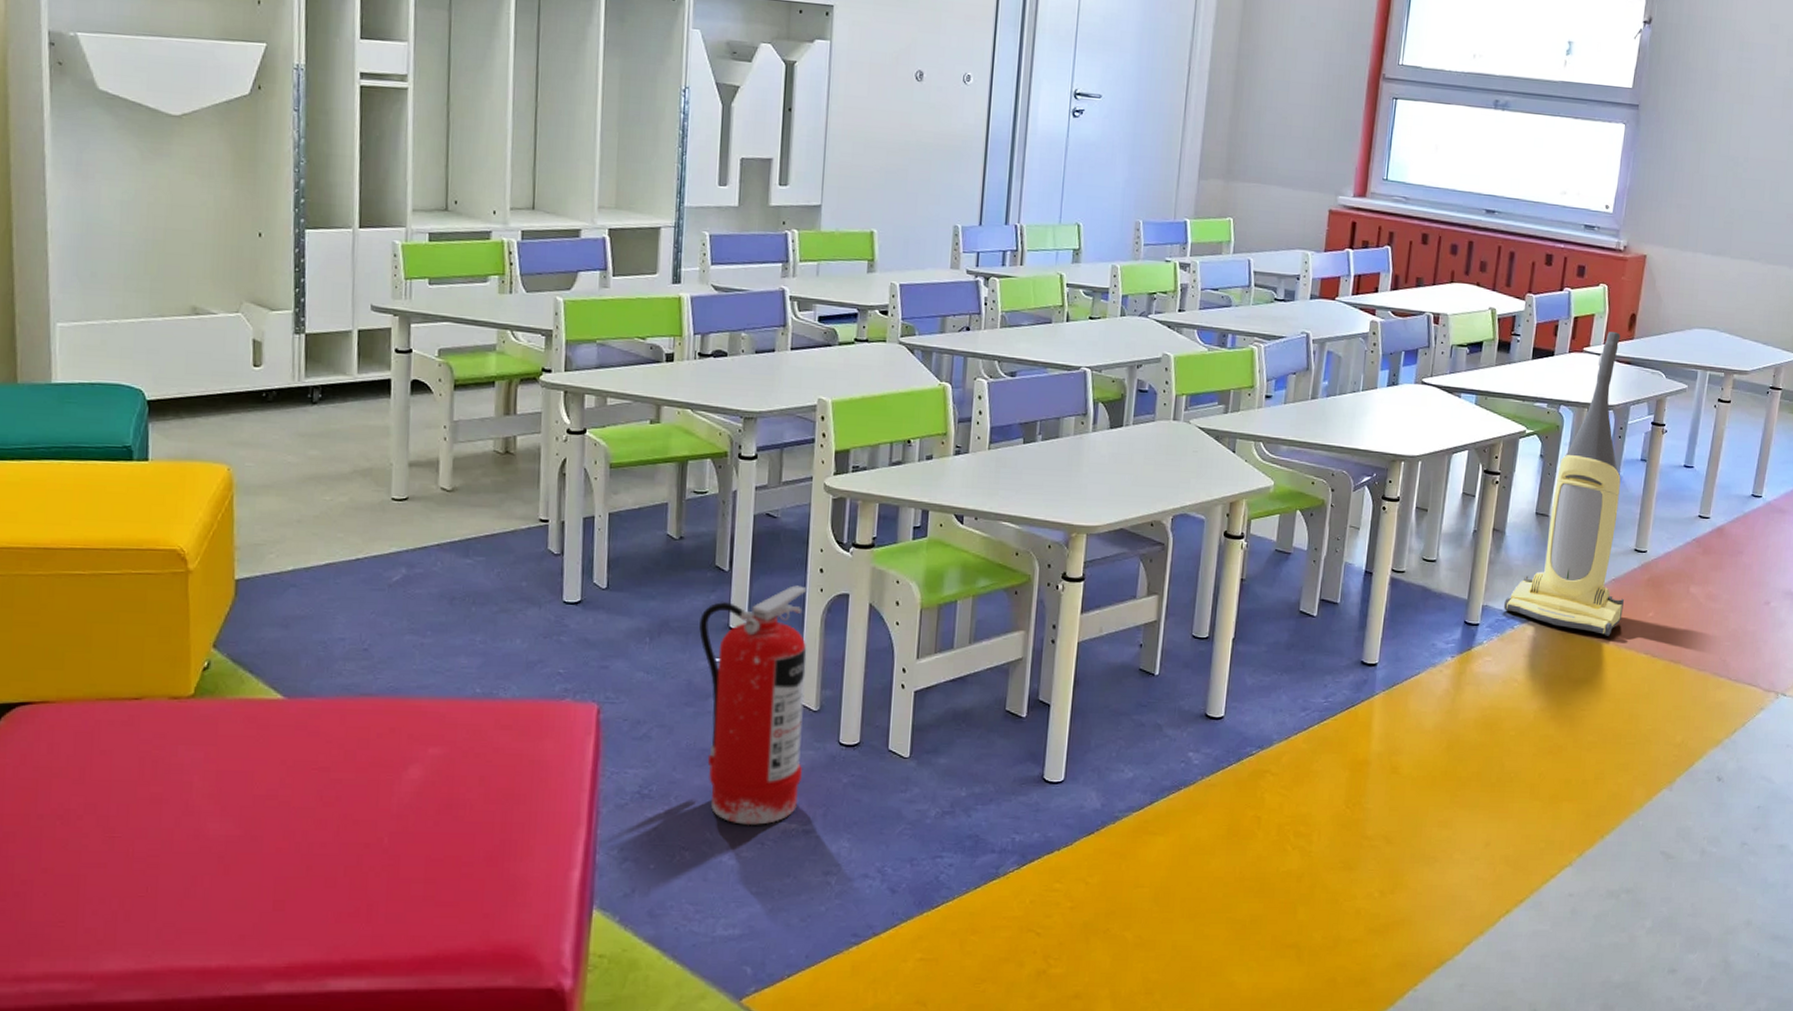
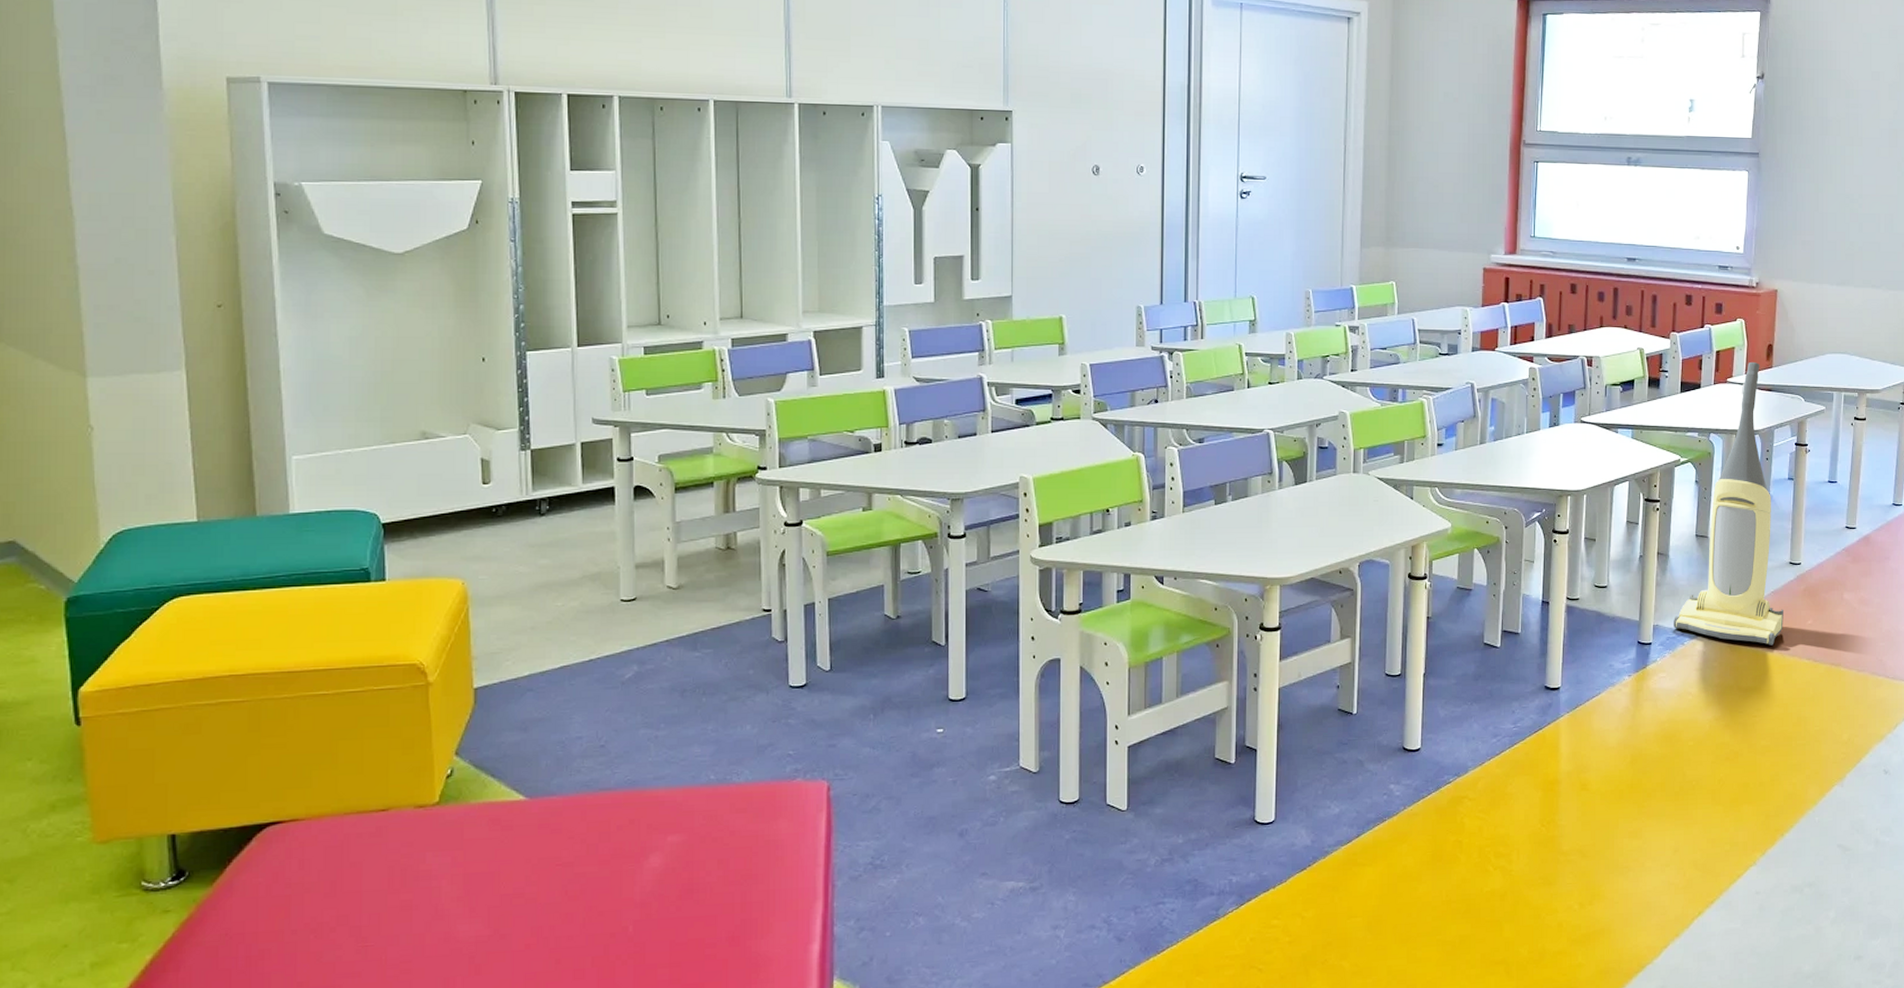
fire extinguisher: present [699,585,807,825] -> none [920,654,1026,887]

